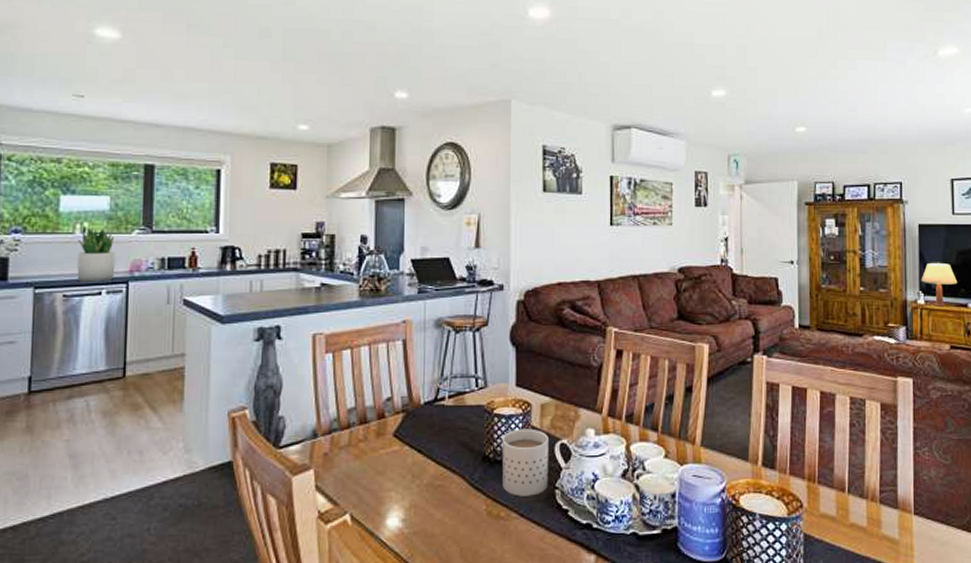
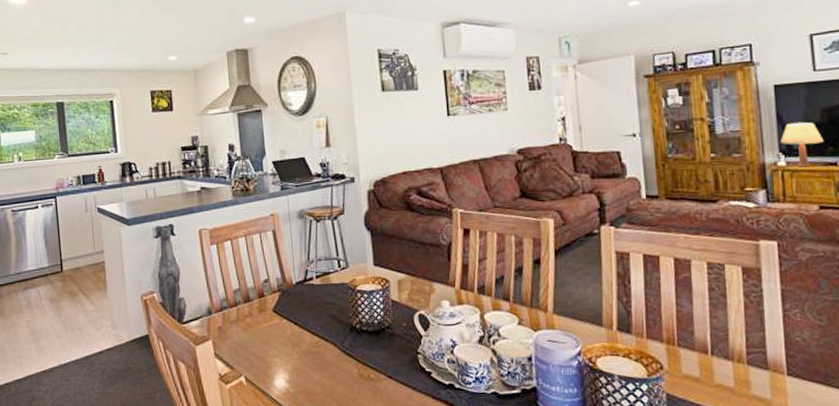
planter: present [77,225,116,282] -> none [16,153,46,200]
mug: present [501,428,550,497] -> none [365,302,411,361]

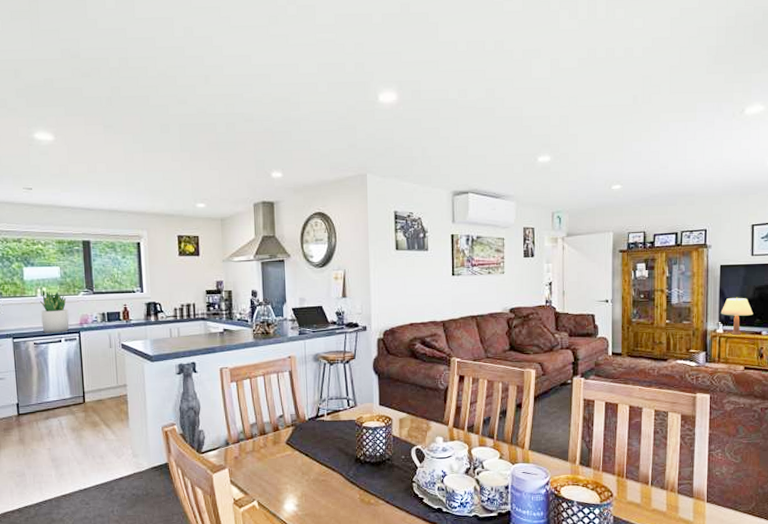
planter: none [16,153,46,200] -> present [39,289,69,333]

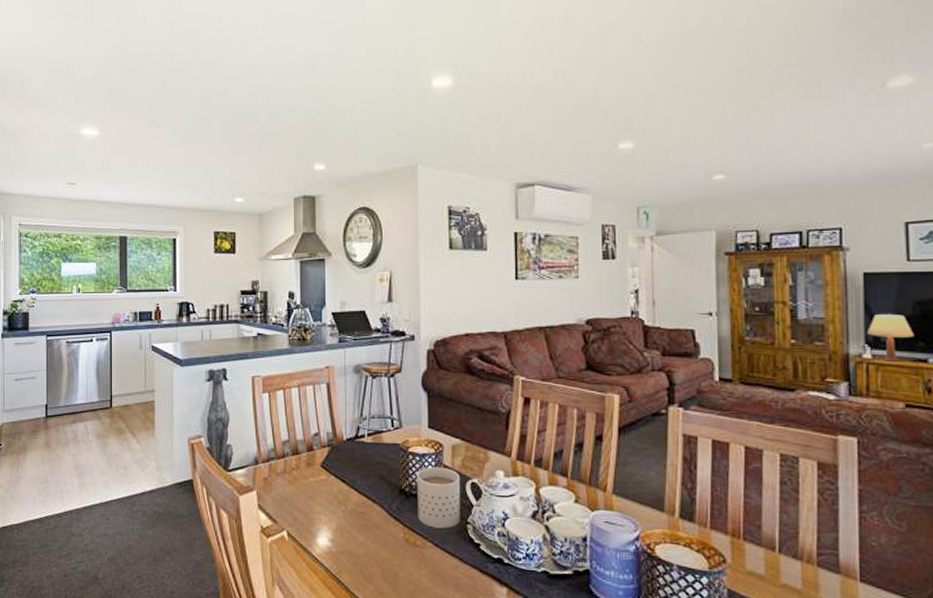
planter: present [39,289,69,333] -> none [74,286,102,332]
mug: none [369,437,408,488] -> present [416,467,461,529]

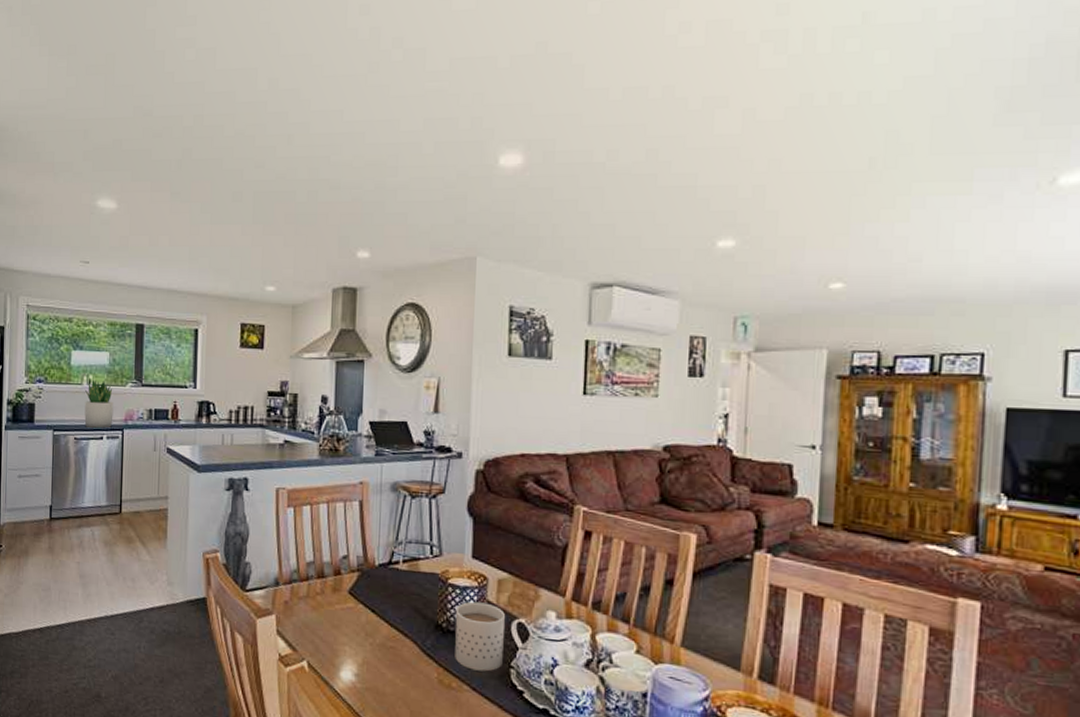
planter: none [74,286,102,332] -> present [84,378,114,429]
table lamp: present [867,313,915,363] -> none [1004,458,1064,518]

